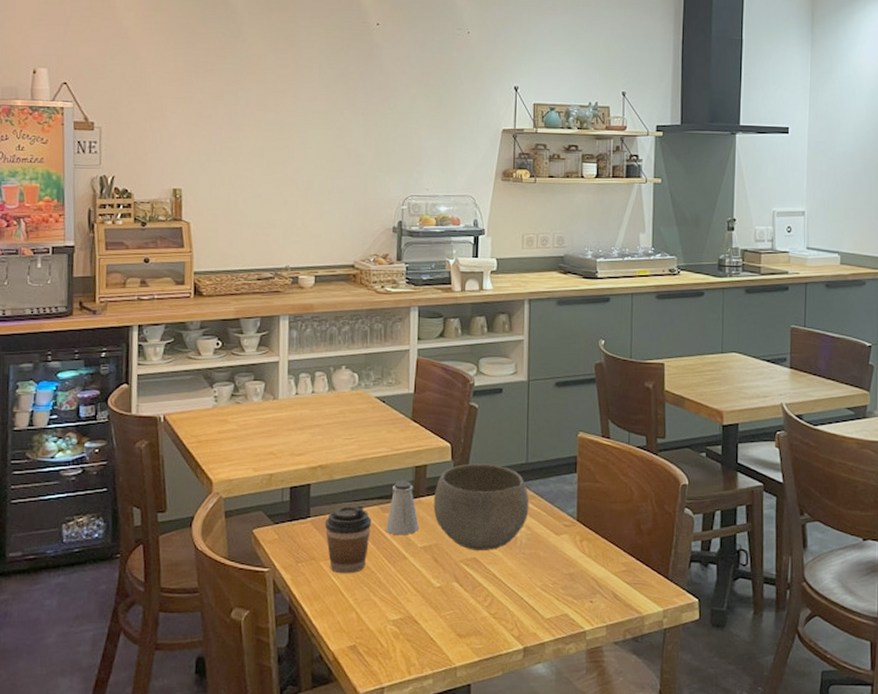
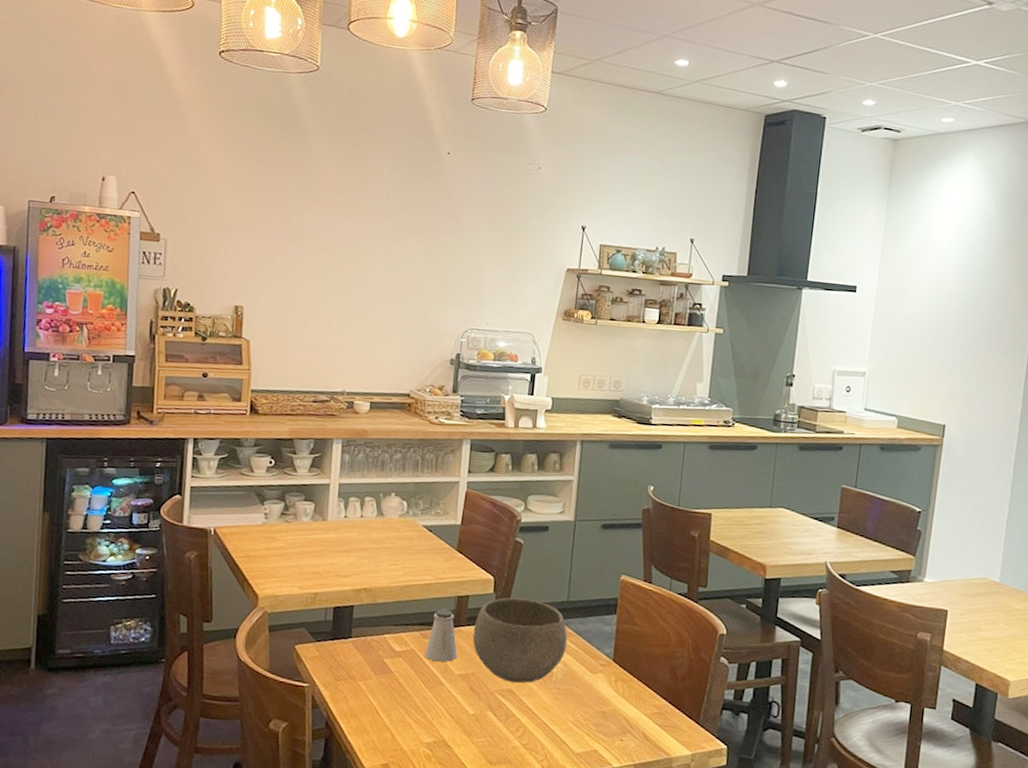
coffee cup: present [324,504,372,574] -> none [365,629,412,695]

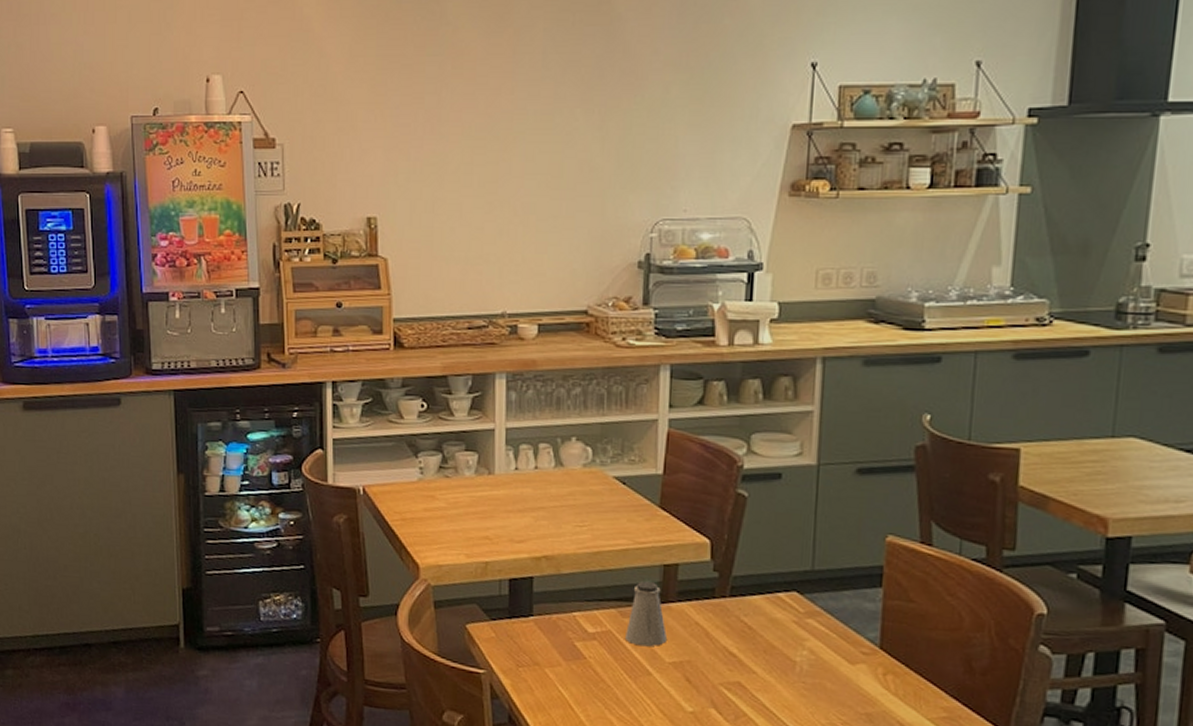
bowl: present [472,597,568,683] -> none [686,565,814,675]

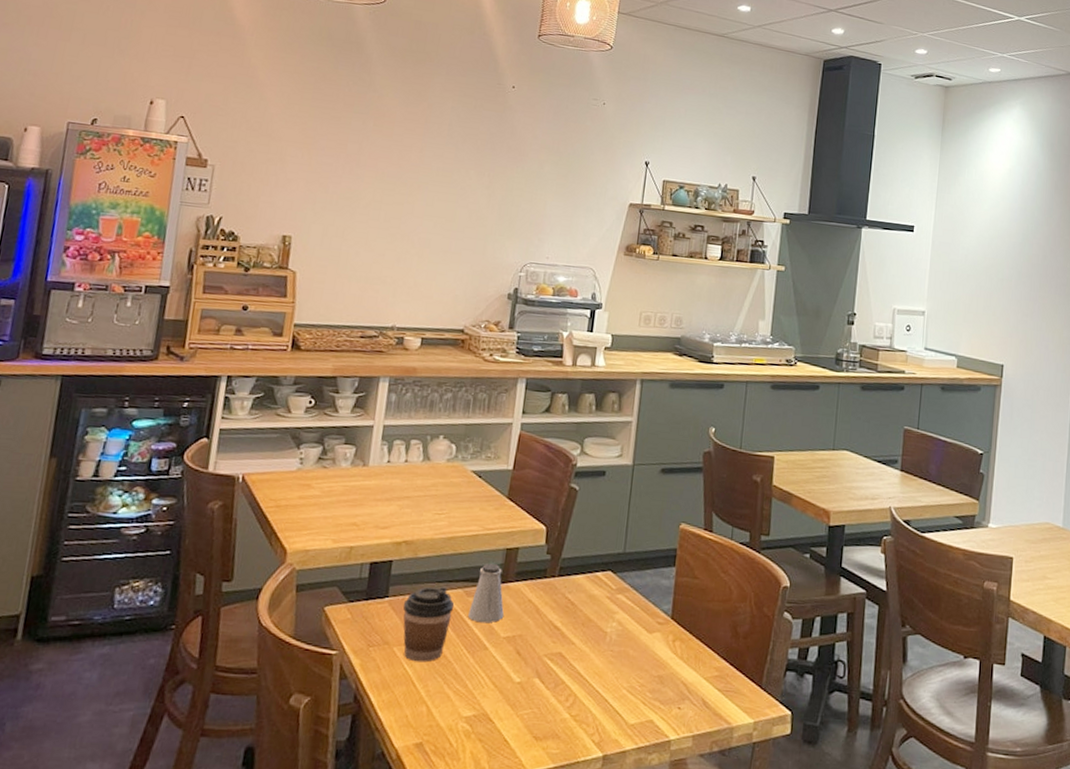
coffee cup: none [550,605,609,686] -> present [403,586,455,663]

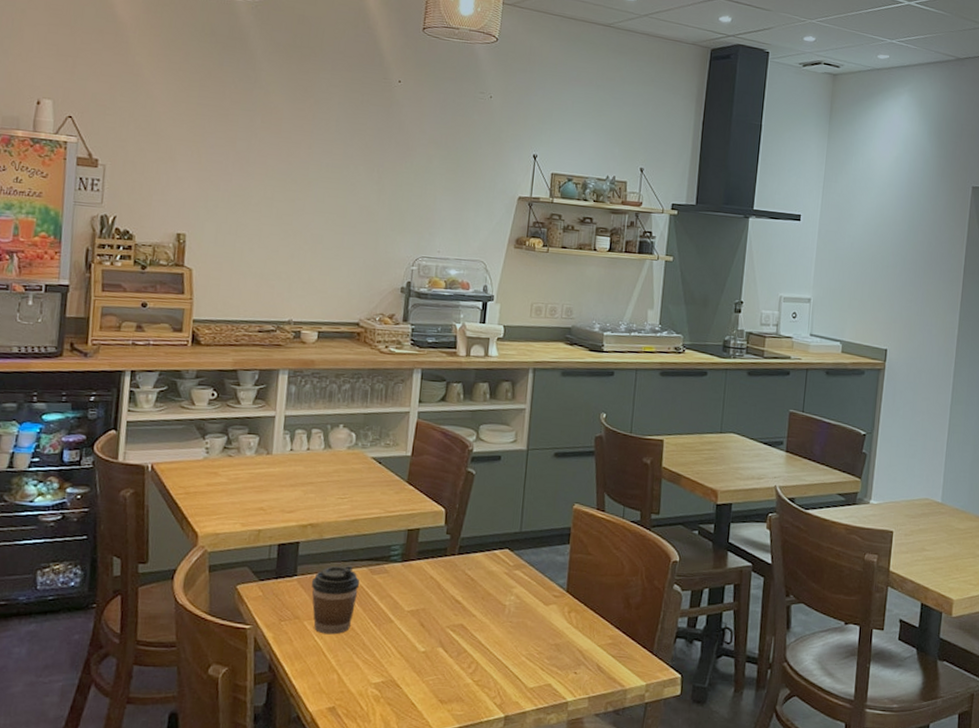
saltshaker: present [468,563,504,623] -> none [374,544,407,599]

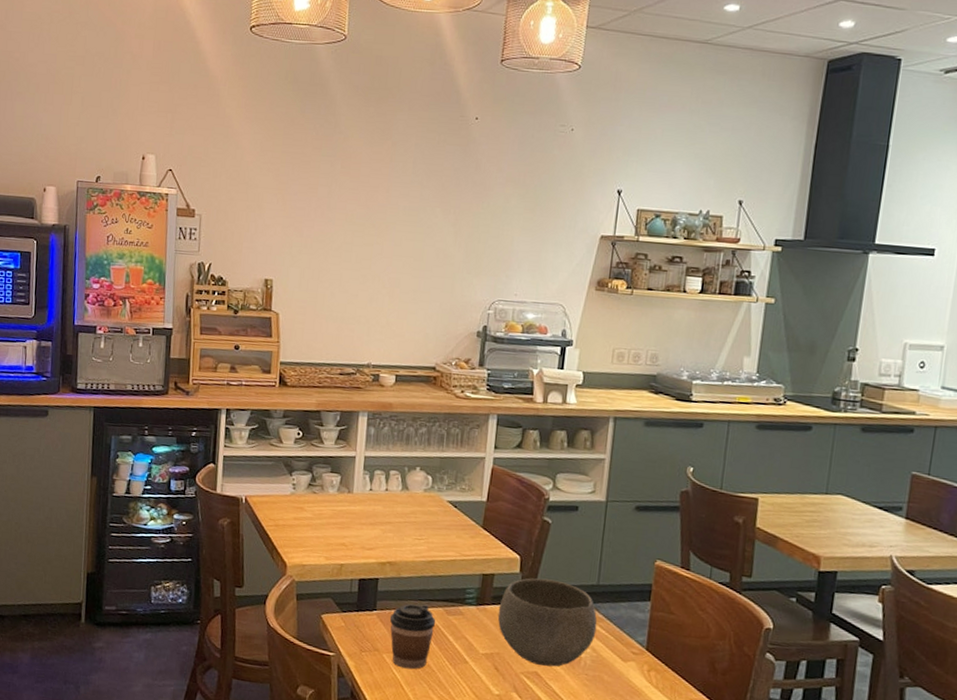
bowl: none [423,529,521,617] -> present [497,578,597,667]

